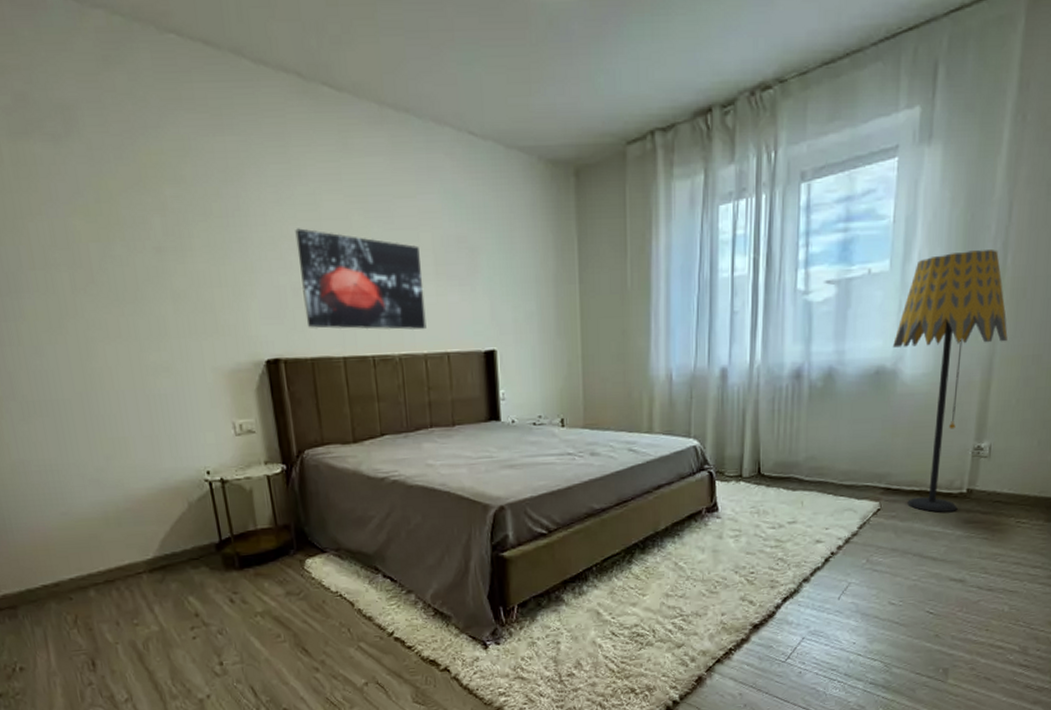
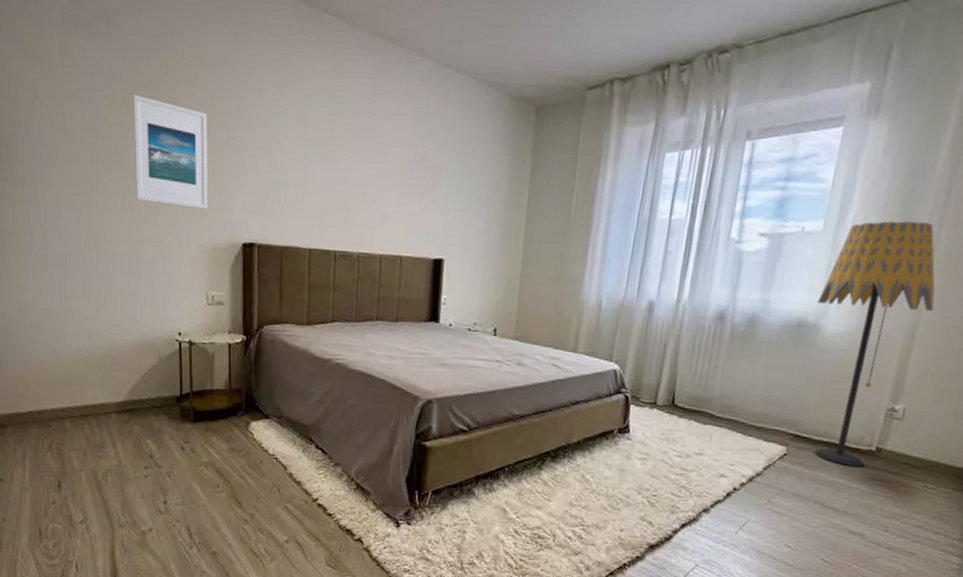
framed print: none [109,203,220,328] -> present [133,95,208,210]
wall art: present [295,228,427,330] -> none [282,133,388,233]

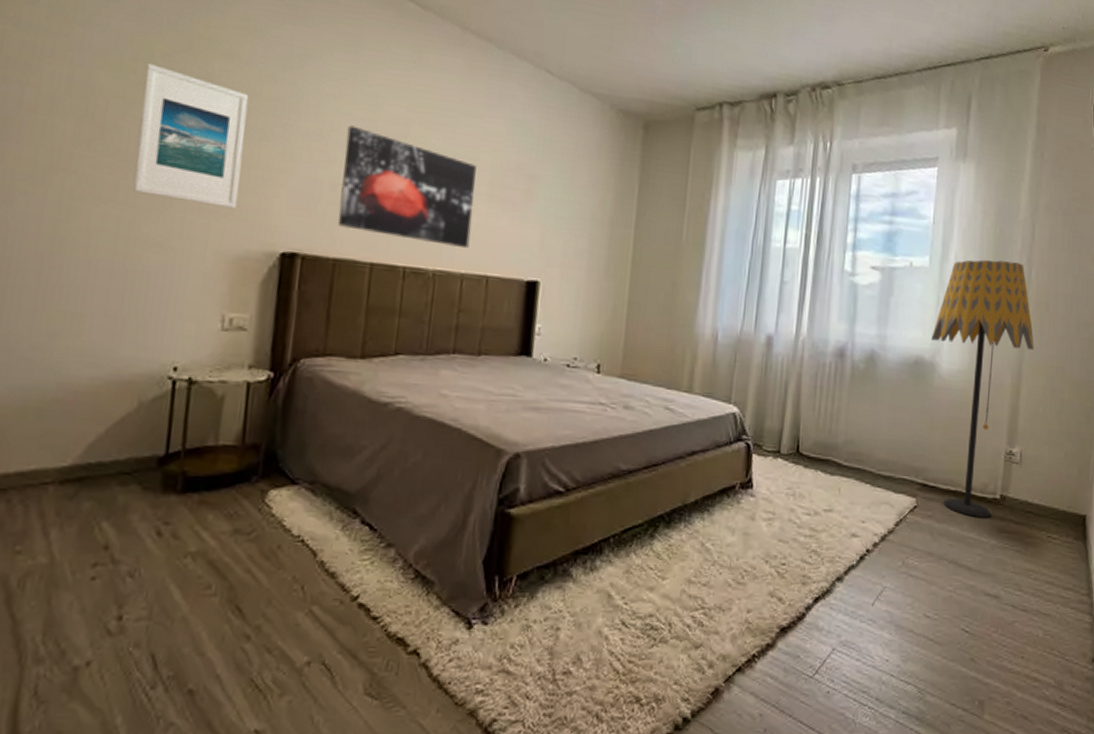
wall art: none [282,133,388,233] -> present [338,125,476,248]

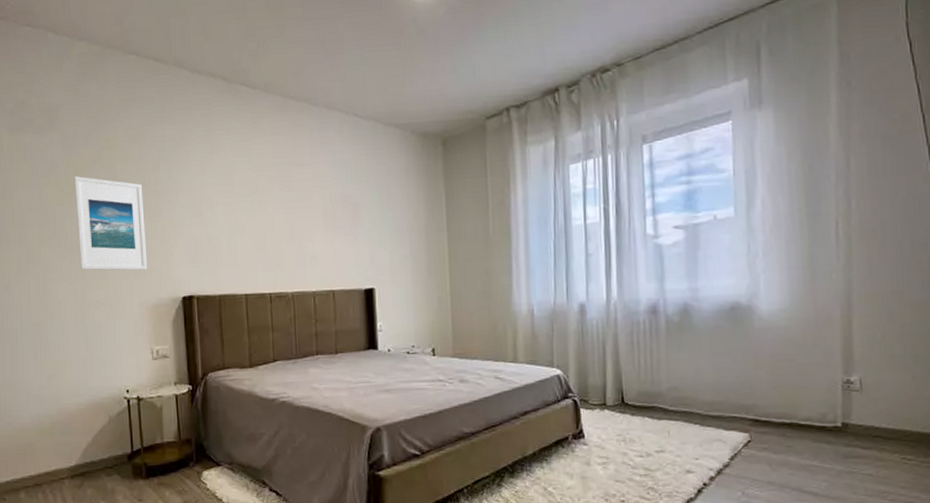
wall art: present [338,125,476,248] -> none [213,192,316,272]
floor lamp: present [931,259,1034,518] -> none [746,196,863,446]

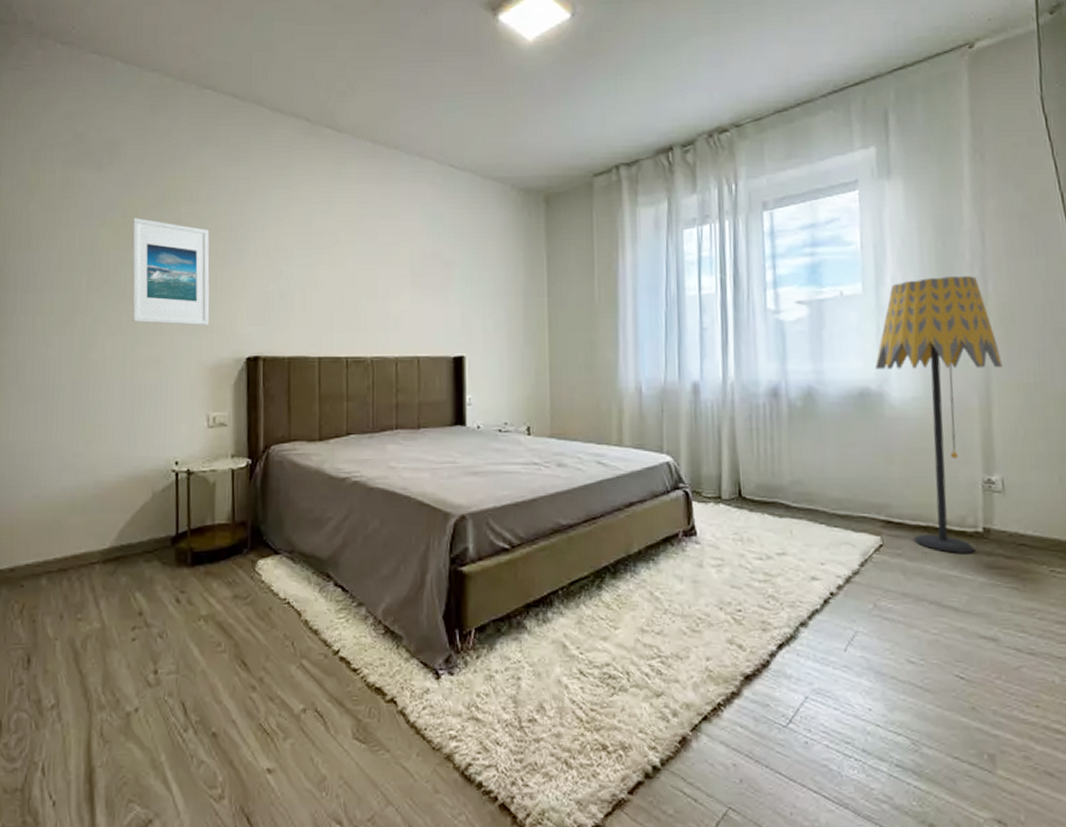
floor lamp: none [746,196,863,446] -> present [875,276,1003,553]

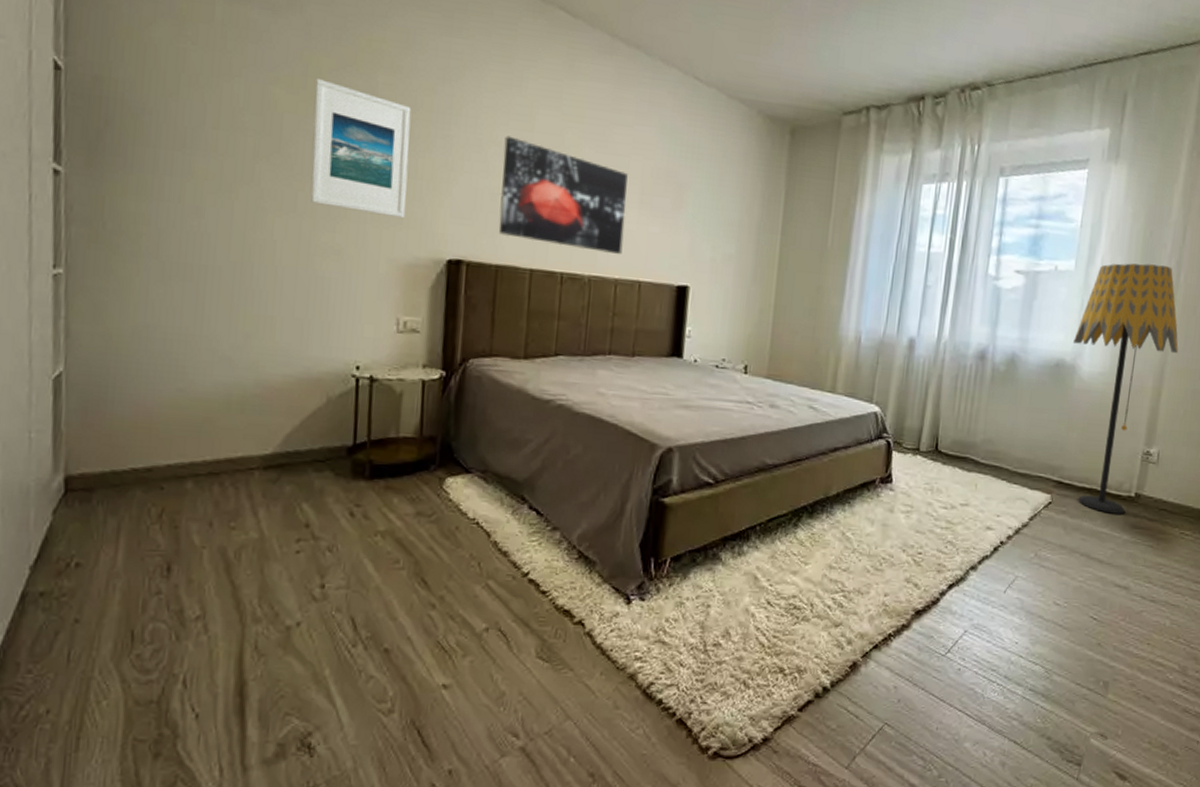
wall art: none [287,242,399,334] -> present [498,136,628,254]

